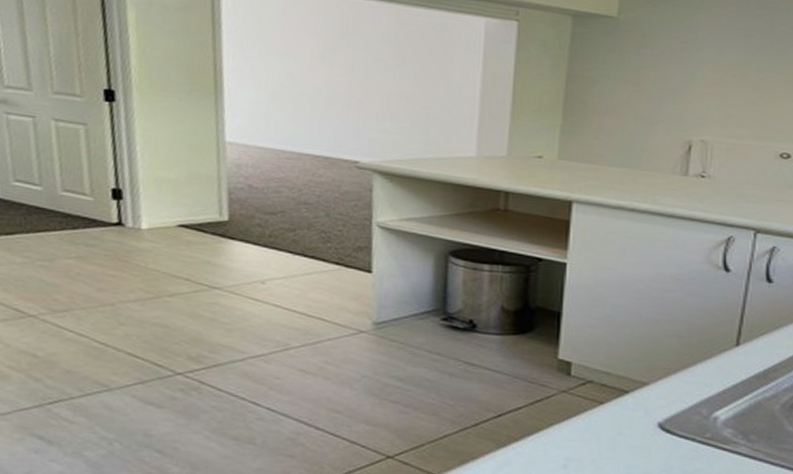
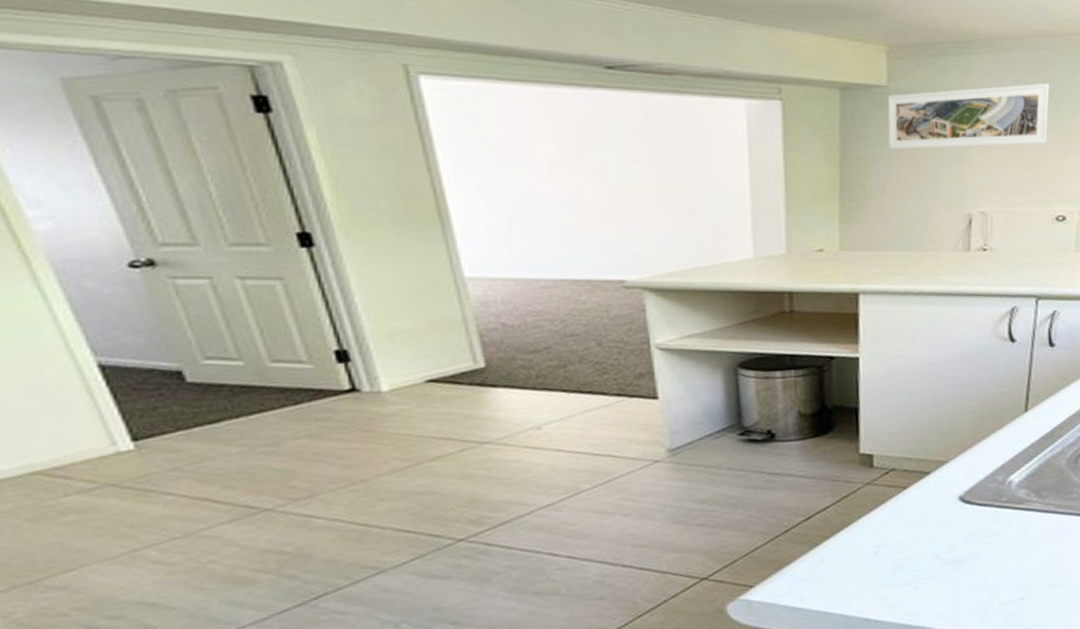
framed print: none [614,25,779,83] -> present [887,83,1049,150]

